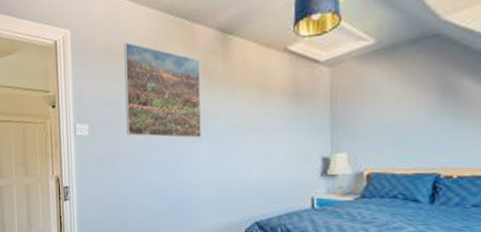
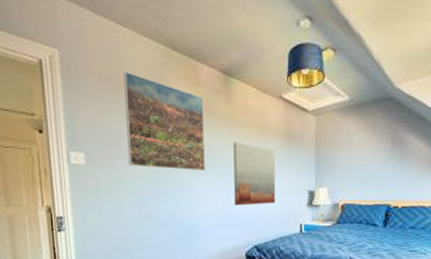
wall art: none [231,104,281,176] -> present [233,142,276,206]

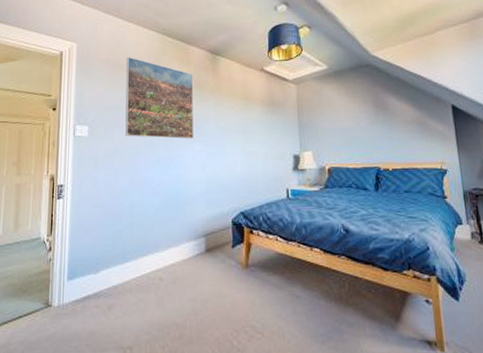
wall art: present [233,142,276,206] -> none [219,111,261,172]

